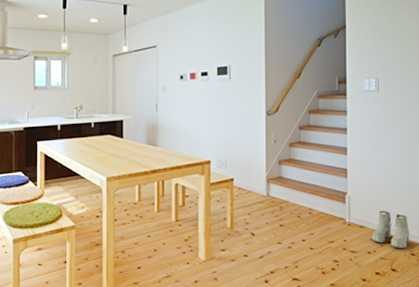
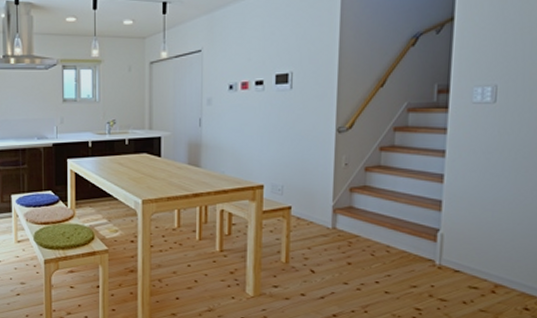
boots: present [372,210,410,249] -> none [470,253,525,302]

